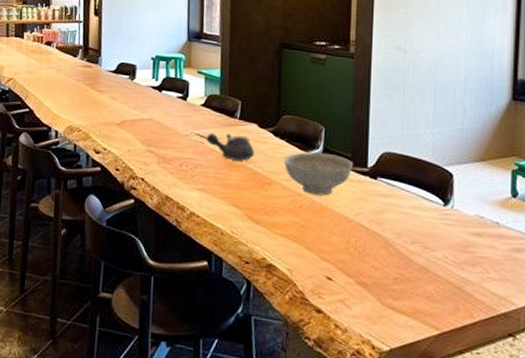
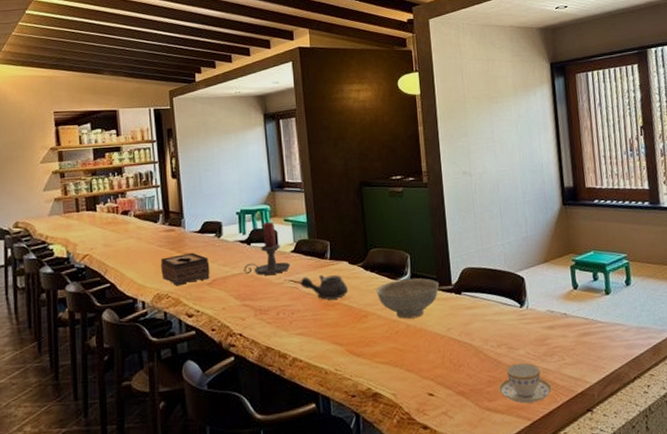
tissue box: none [75,91,121,122] -> present [160,252,210,286]
candle holder: none [152,71,198,125] -> present [244,222,290,275]
teacup: none [405,265,469,313] -> present [498,362,552,404]

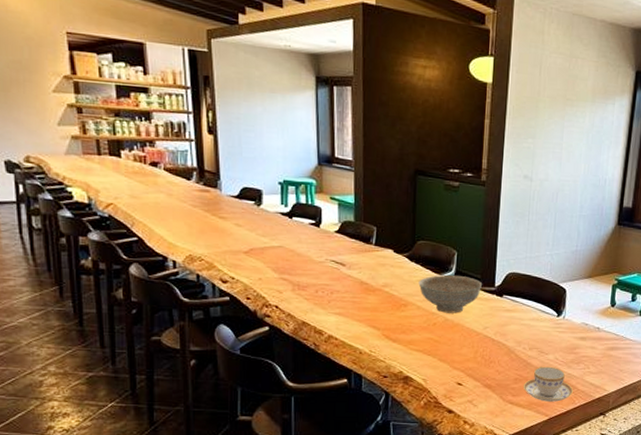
tissue box: present [160,252,210,286] -> none [193,217,247,250]
candle holder: present [244,222,290,275] -> none [283,197,333,252]
teapot: present [300,274,348,300] -> none [341,258,390,285]

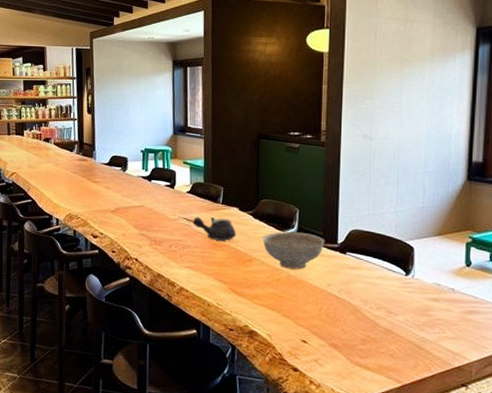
teapot: none [341,258,390,285] -> present [192,216,236,241]
teacup: present [523,366,573,402] -> none [371,327,428,368]

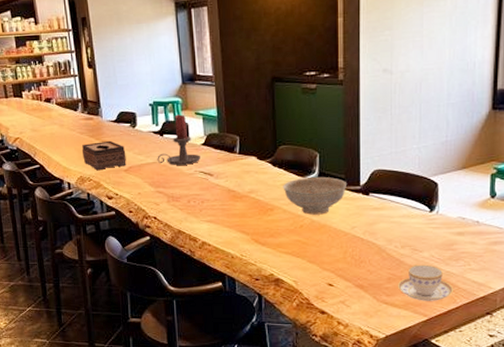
tissue box: none [73,181,115,210] -> present [81,140,127,171]
candle holder: none [143,162,185,211] -> present [157,114,200,165]
teapot: present [192,216,236,241] -> none [209,167,255,192]
teacup: none [371,327,428,368] -> present [397,264,453,301]

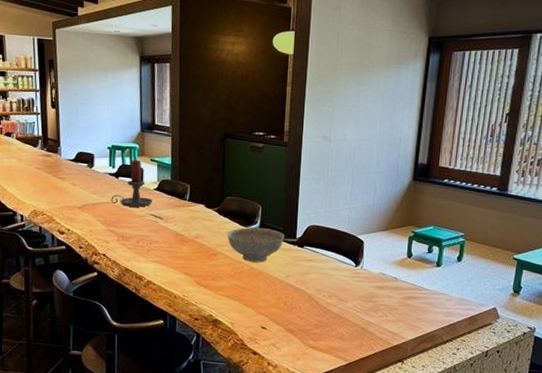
tissue box: present [81,140,127,171] -> none [37,178,81,206]
teacup: present [397,264,453,301] -> none [323,313,371,347]

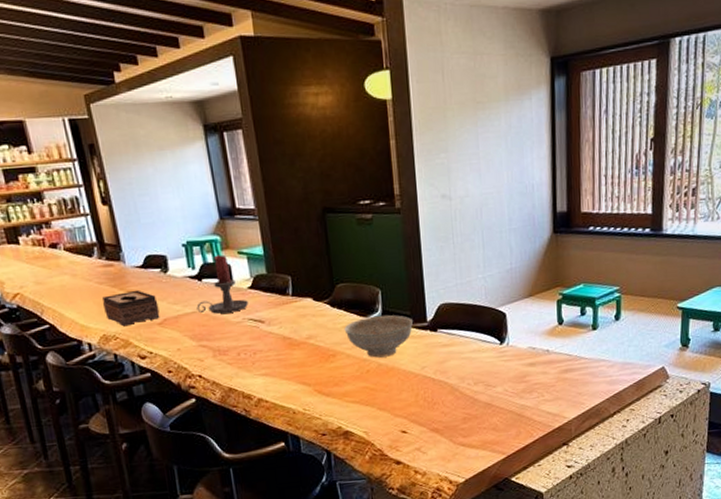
tissue box: none [37,178,81,206] -> present [102,289,160,327]

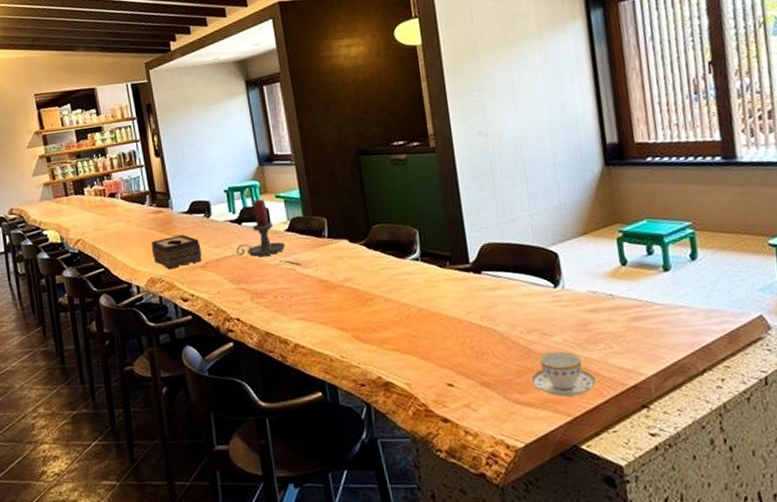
decorative bowl: present [344,315,413,358] -> none [381,256,454,302]
teacup: none [473,399,529,439] -> present [529,351,597,397]

